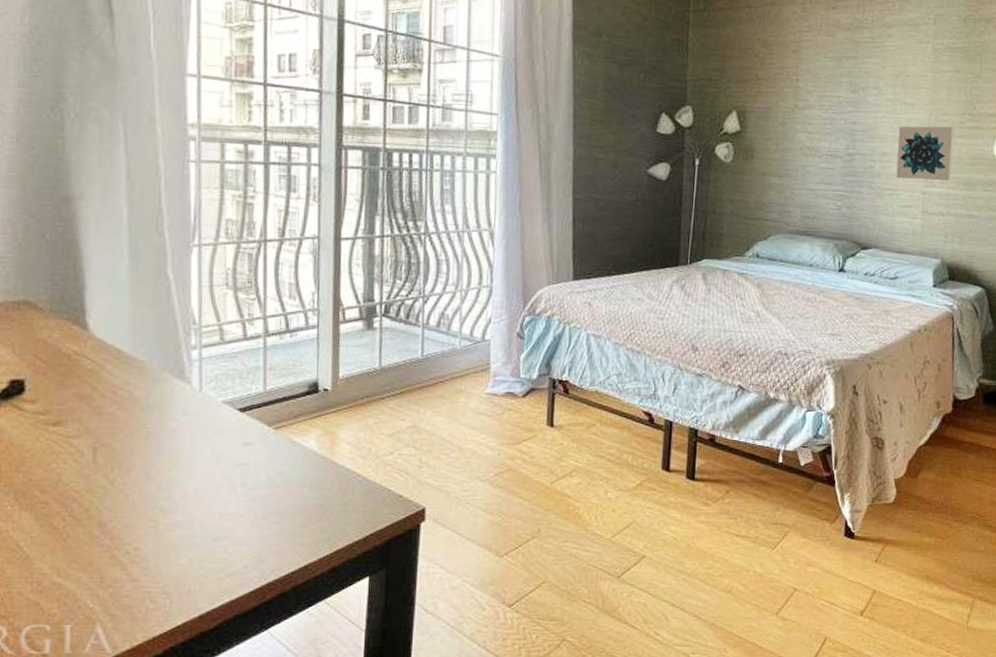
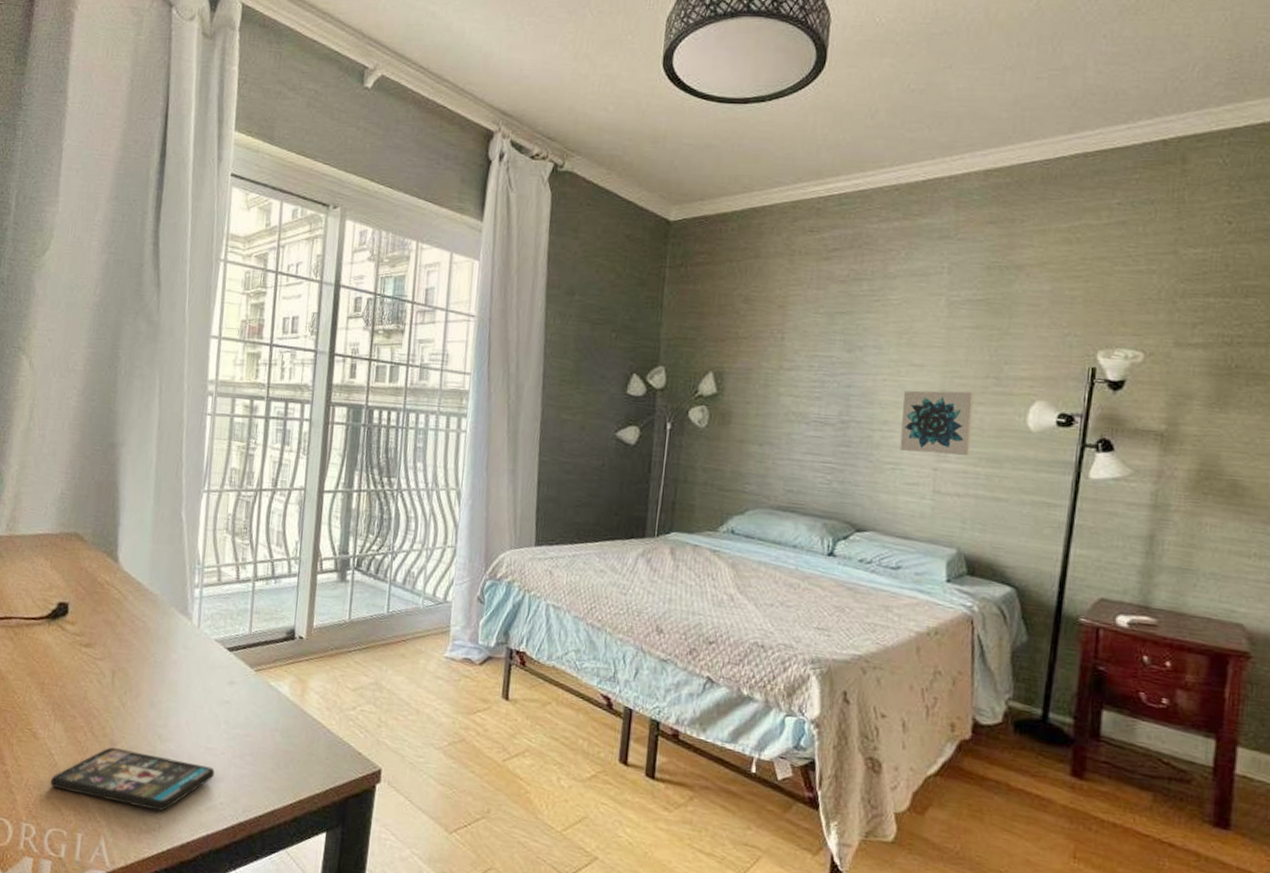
smartphone: none [21,529,235,586] -> present [50,747,216,812]

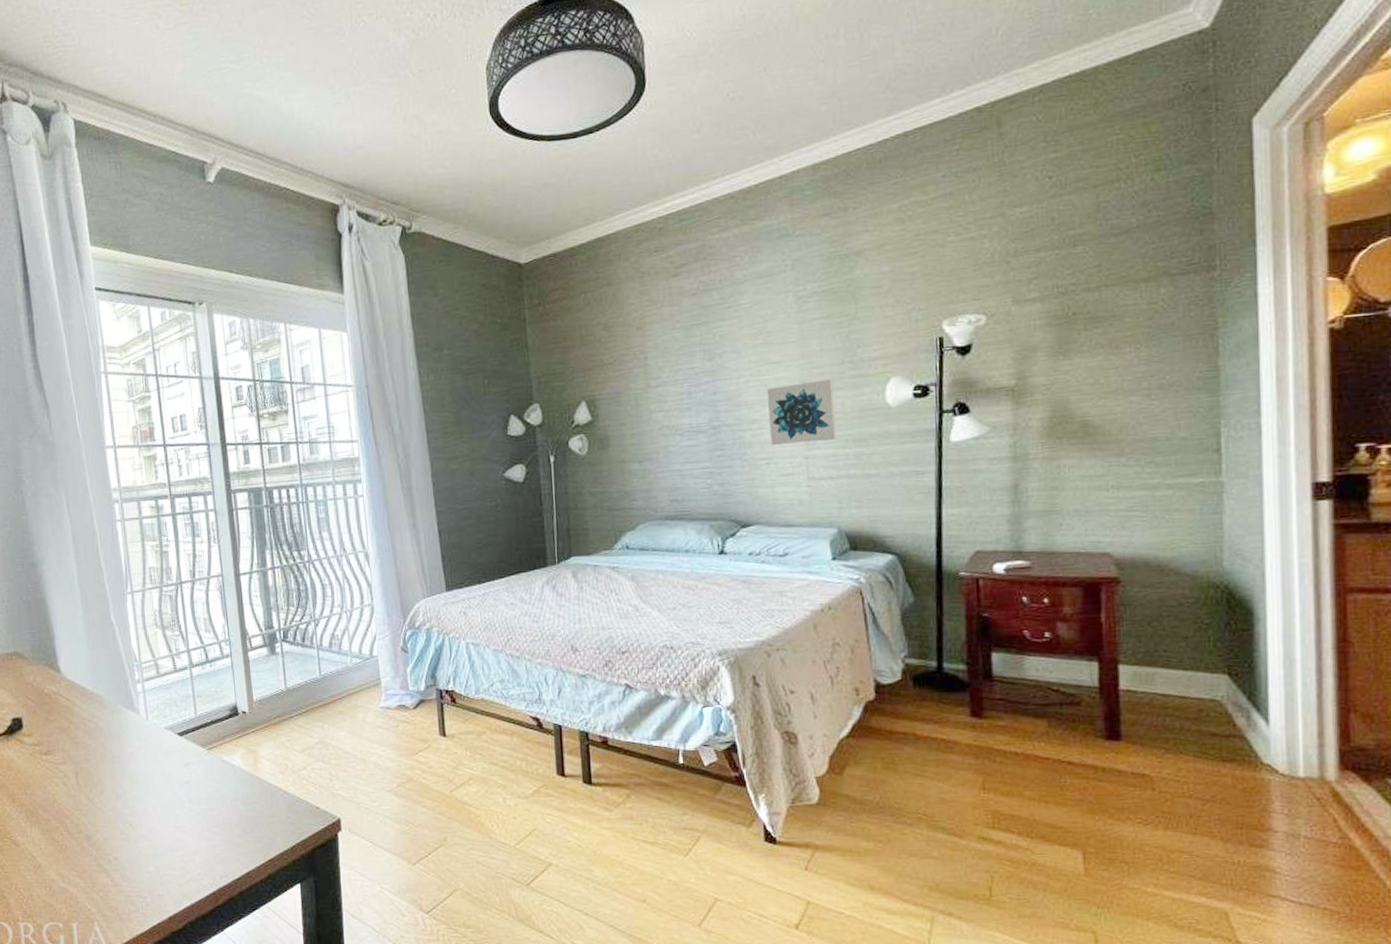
smartphone: present [50,747,216,812] -> none [37,841,189,891]

